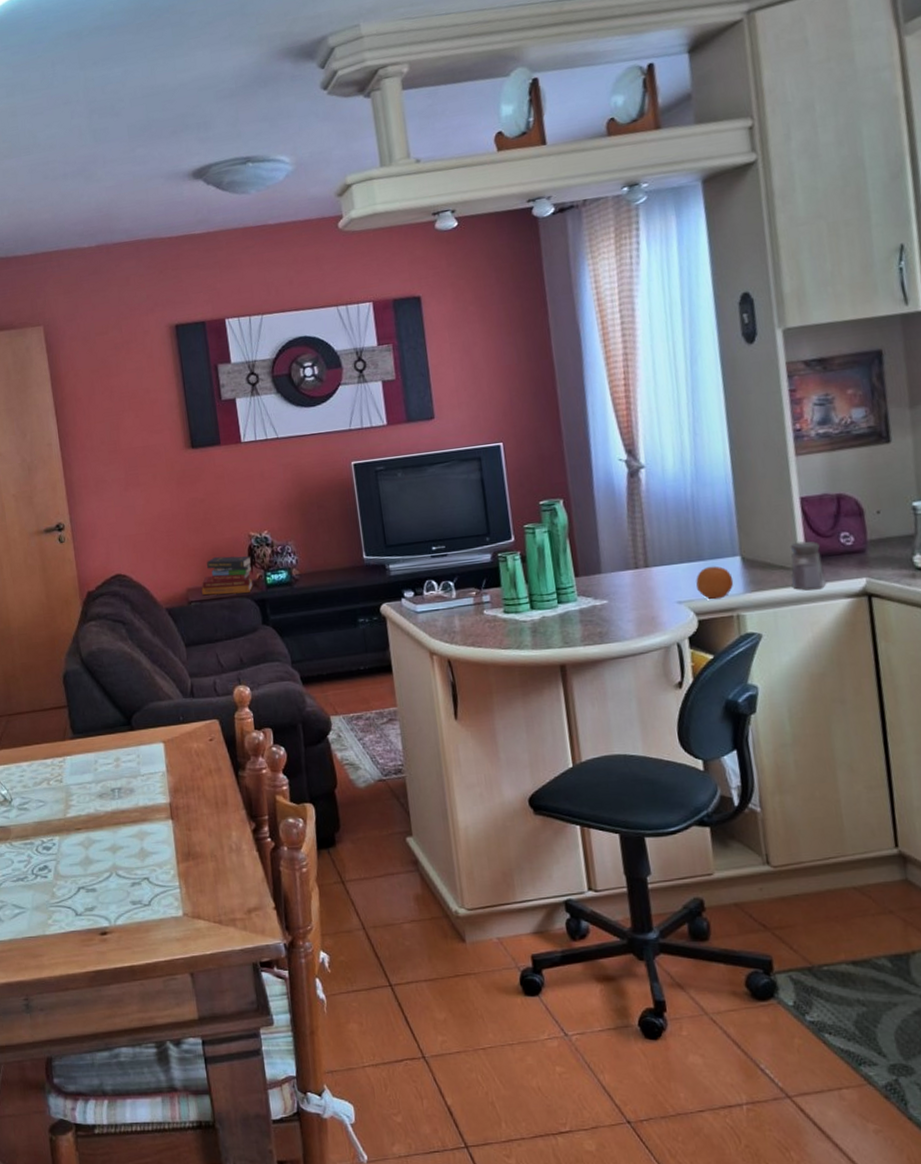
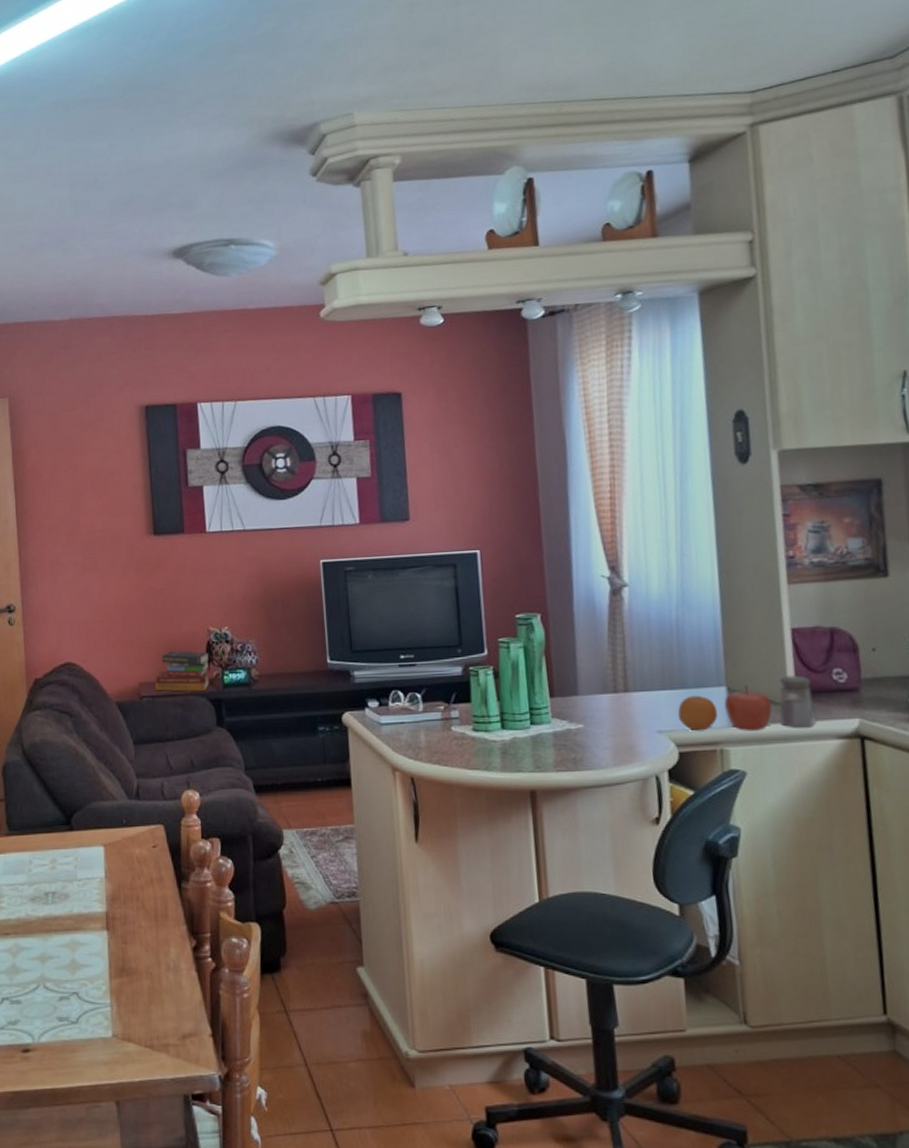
fruit: none [739,553,784,597] -> present [724,684,772,731]

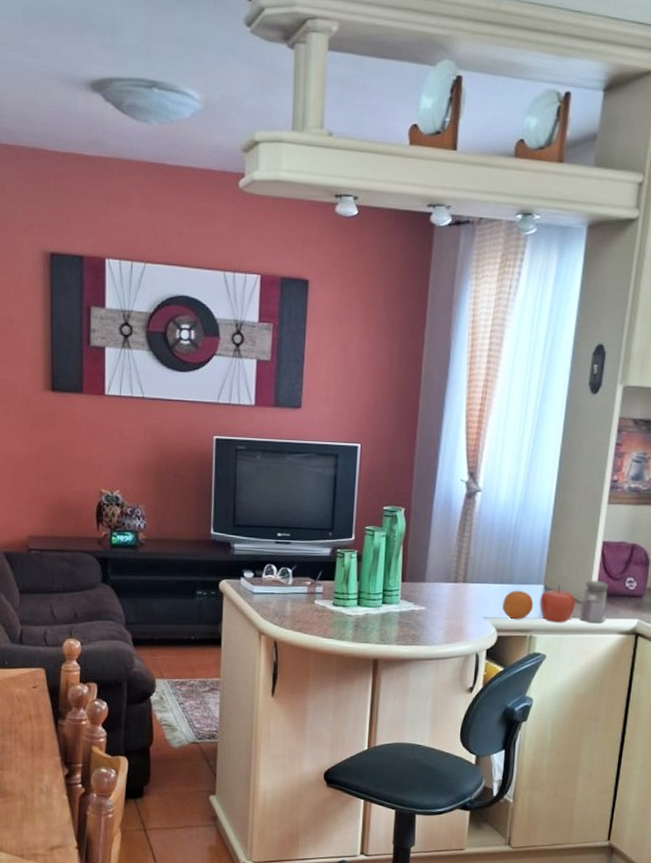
books: present [155,651,210,692] -> none [44,508,98,550]

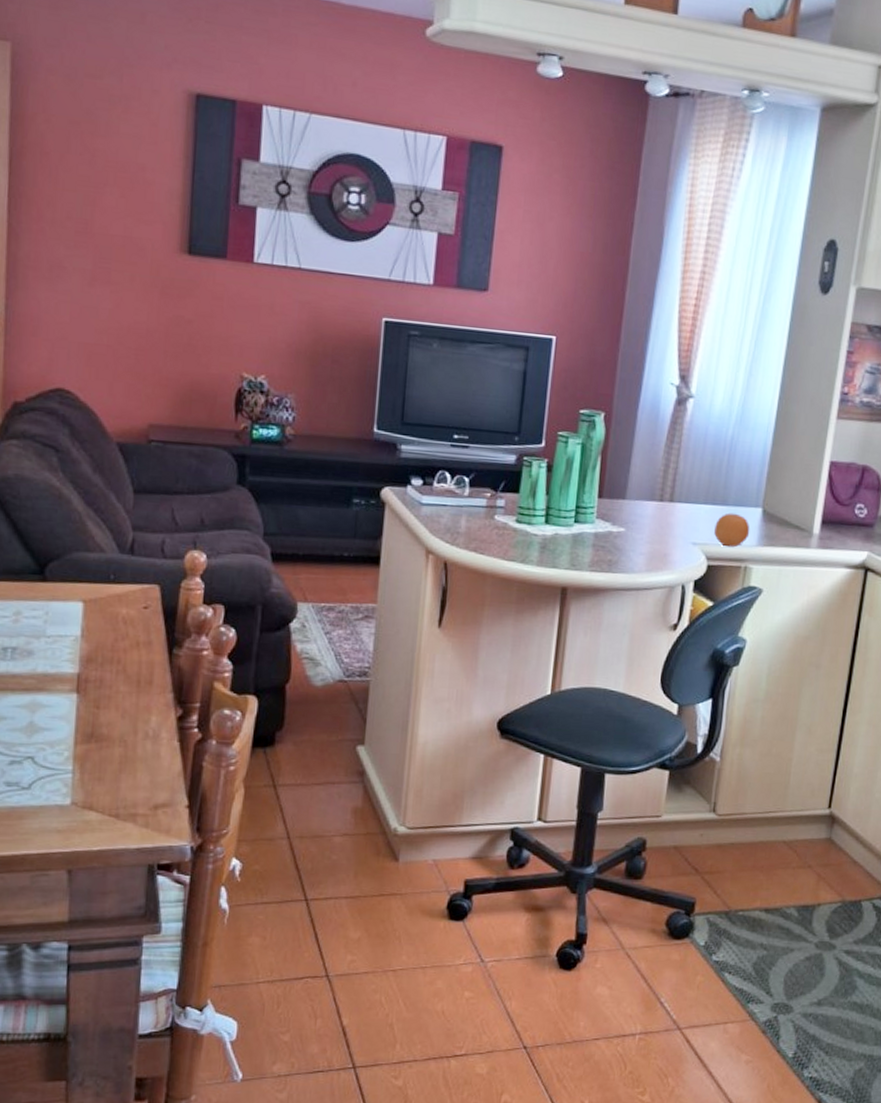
fruit: present [539,585,576,623] -> none [756,508,798,553]
salt shaker: present [579,580,609,625] -> none [801,504,836,556]

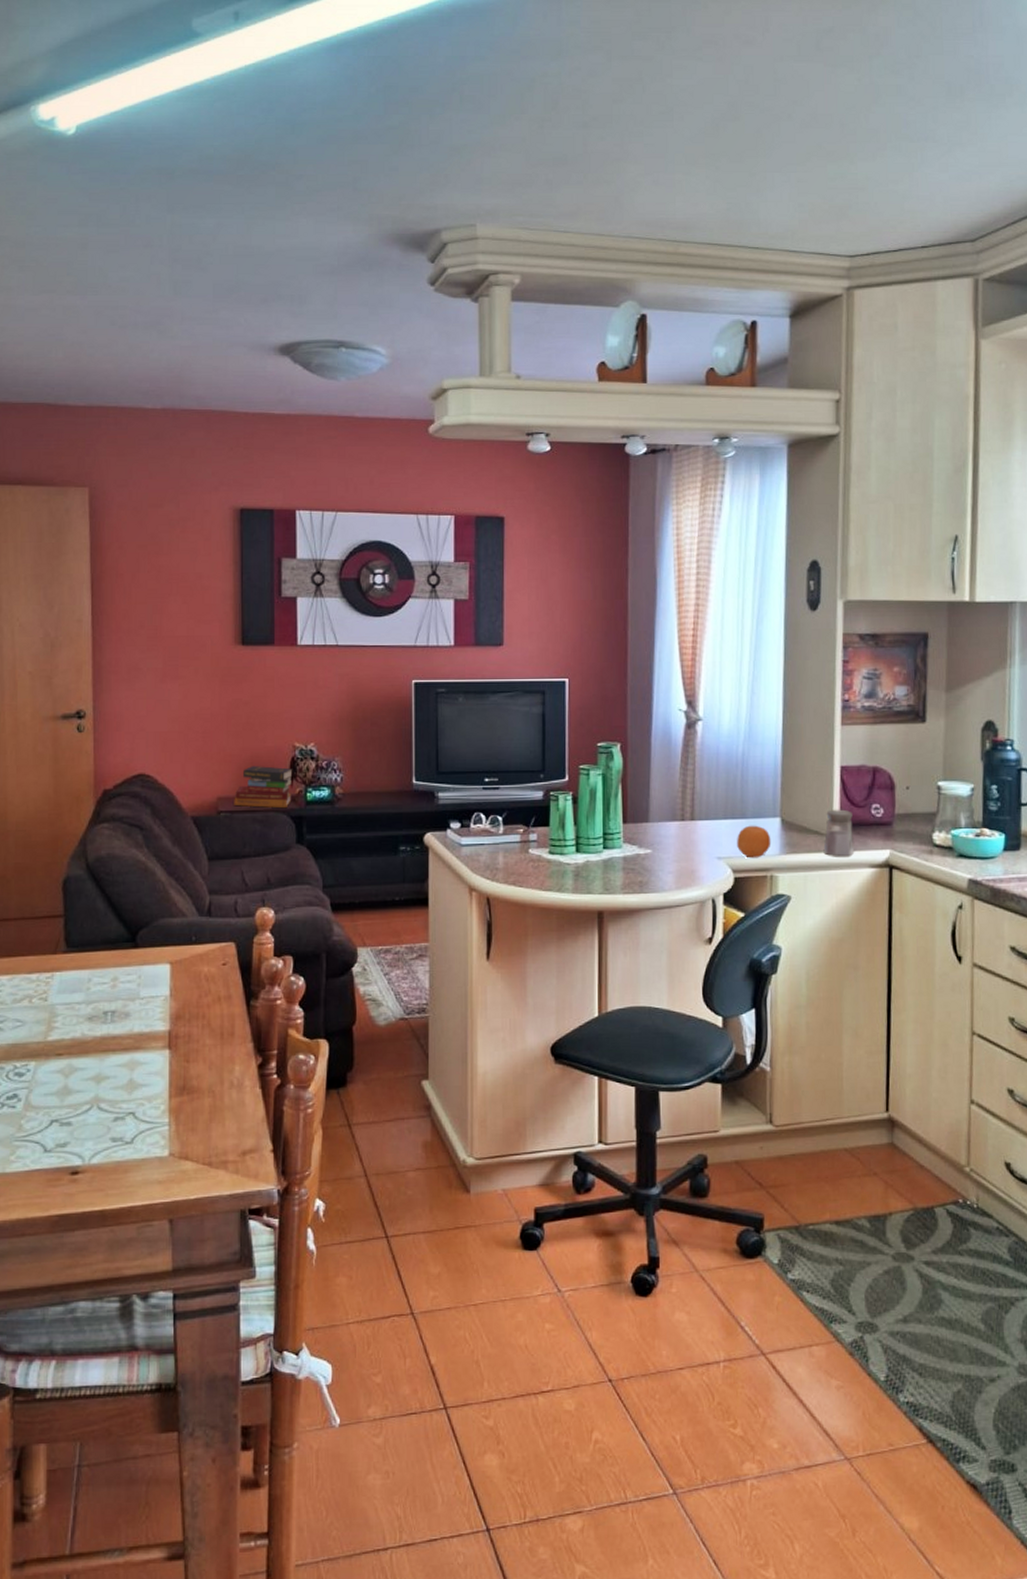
books: none [168,393,237,445] -> present [234,766,292,809]
salt shaker: none [801,504,836,556] -> present [823,809,855,859]

